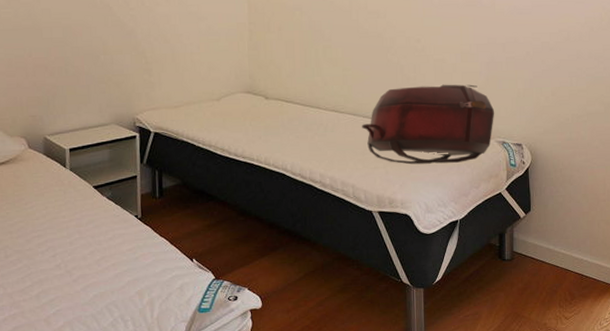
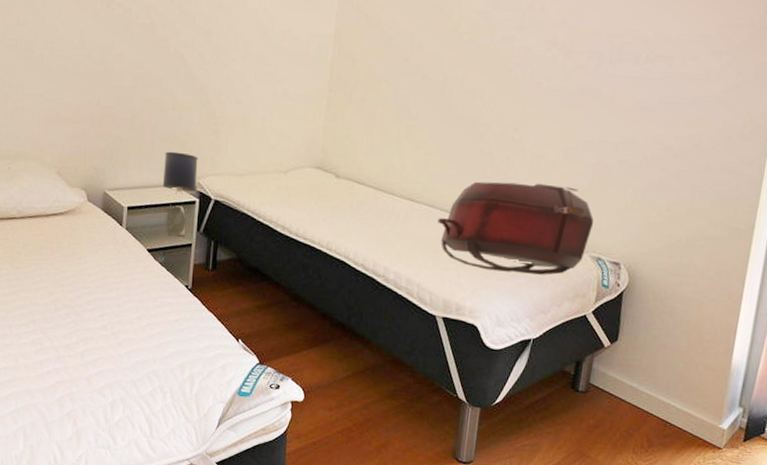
table lamp: none [101,92,136,172] -> present [162,151,198,238]

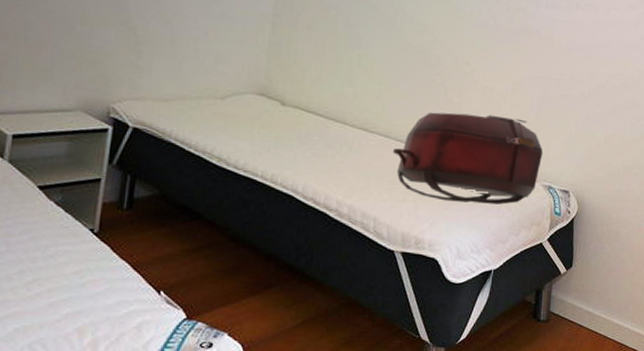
table lamp: present [162,151,198,238] -> none [63,71,113,172]

